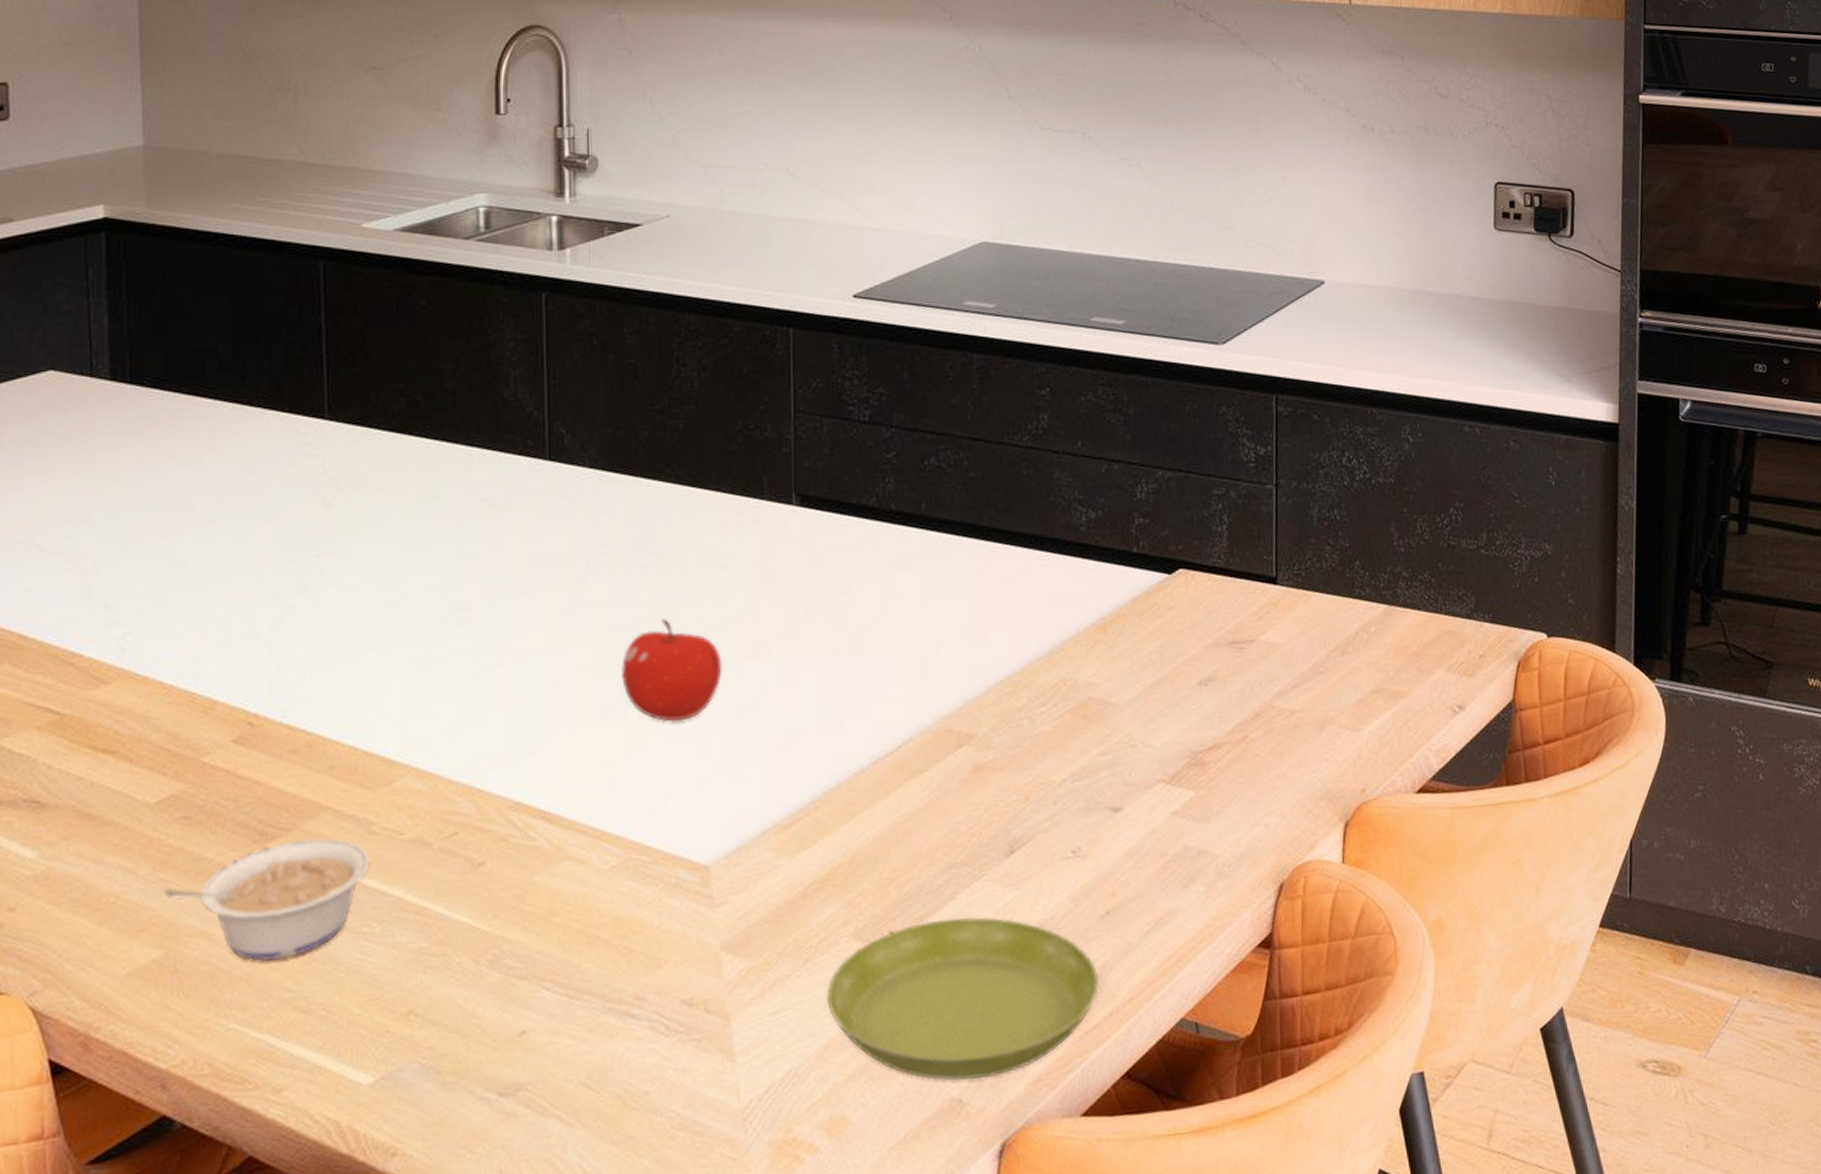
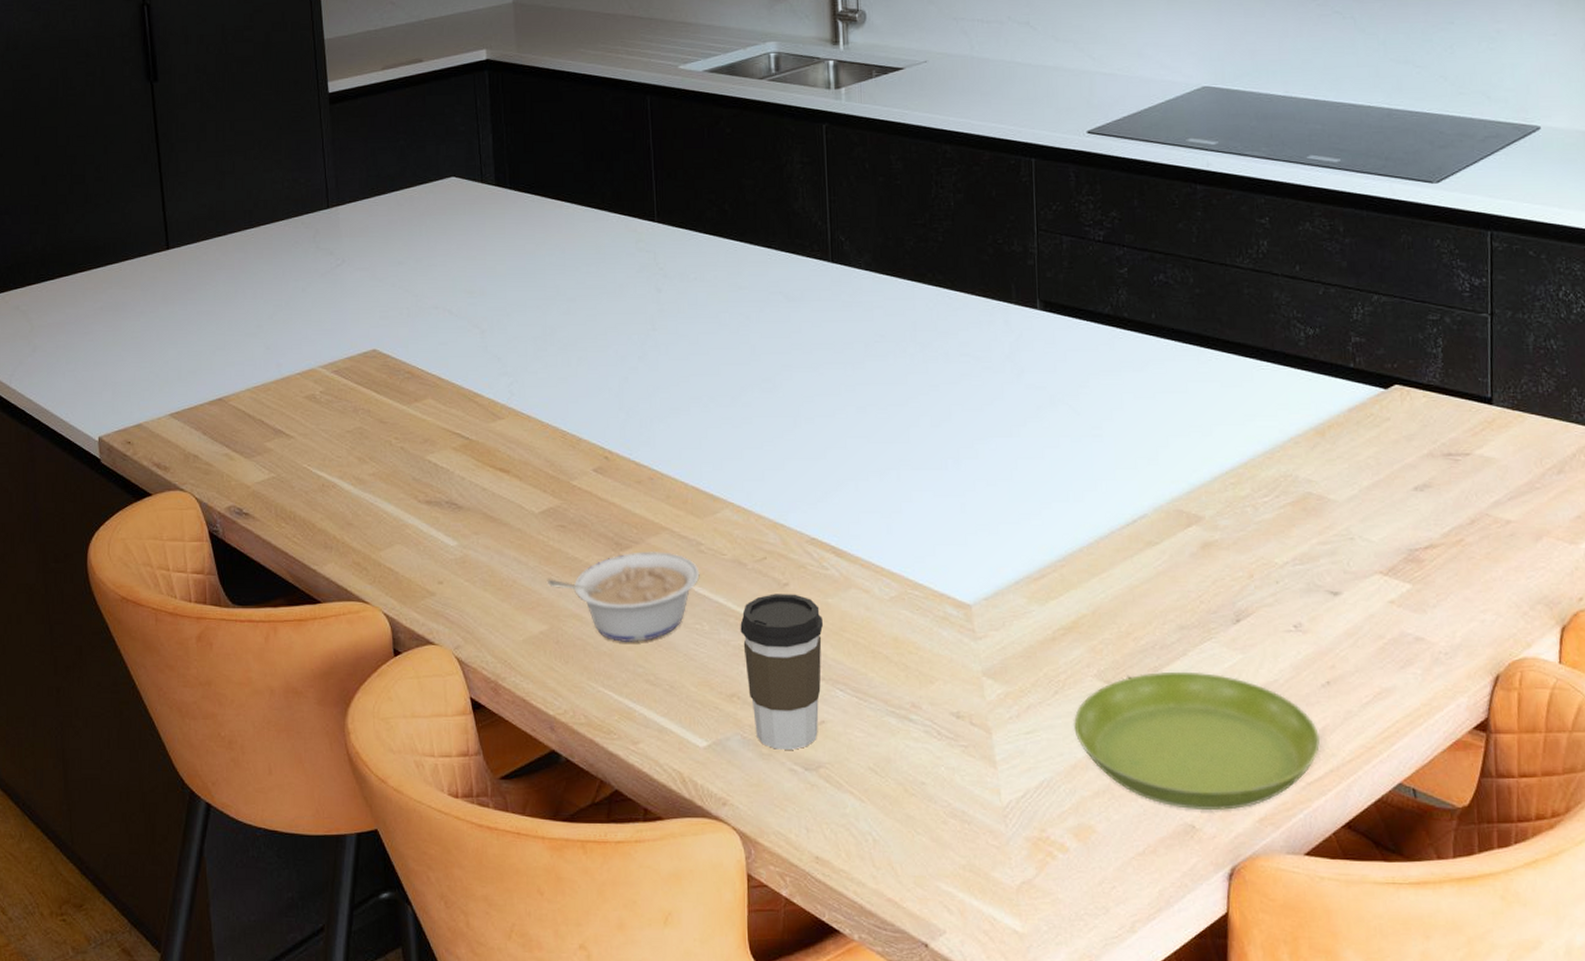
coffee cup: none [421,874,527,1075] -> present [740,594,823,750]
fruit: present [620,619,722,722] -> none [894,398,979,484]

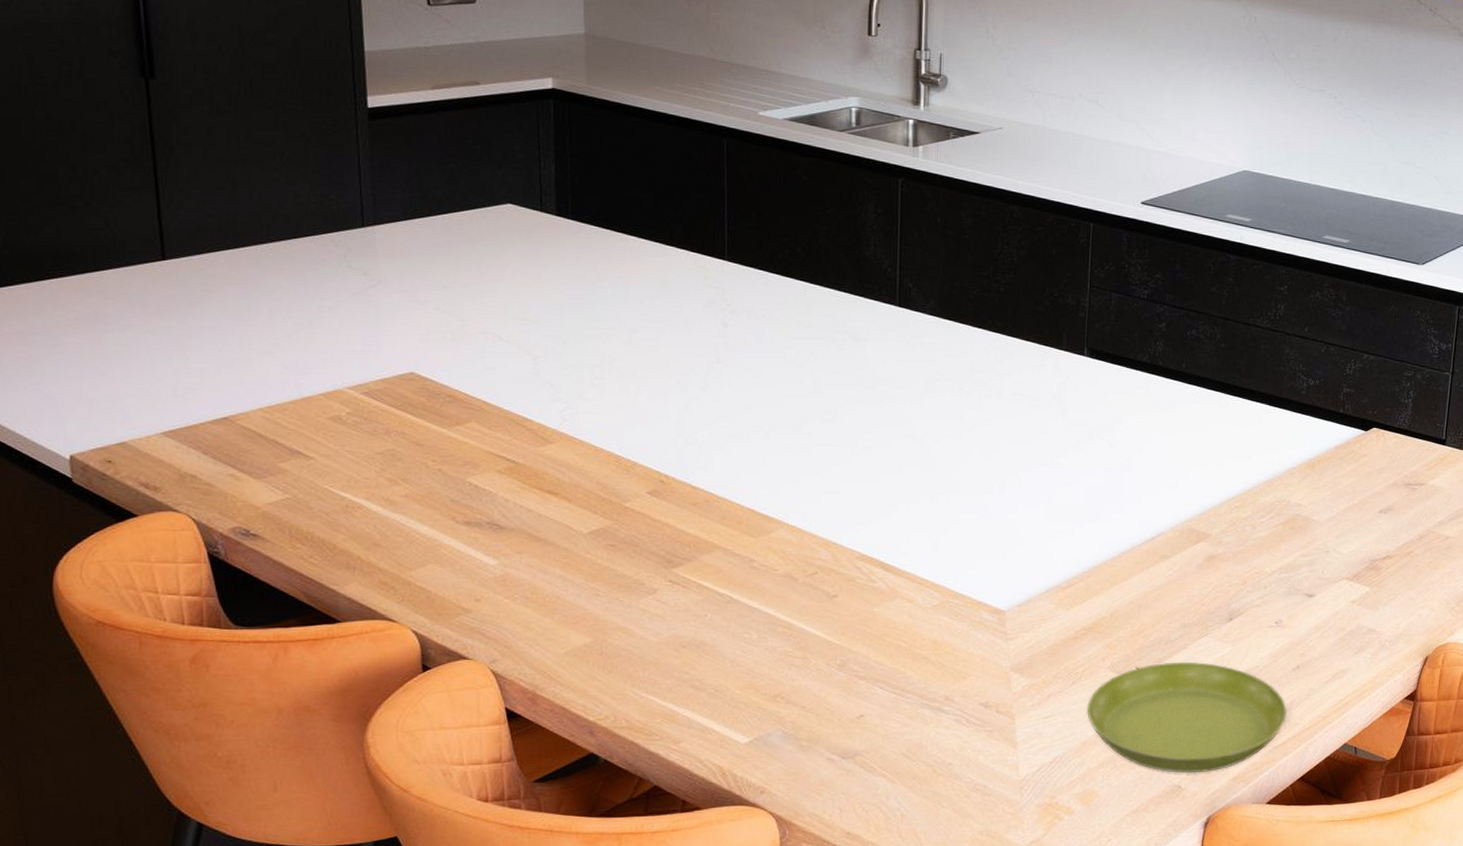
legume: present [547,550,700,643] -> none [593,567,751,653]
coffee cup: present [740,594,823,750] -> none [788,604,868,742]

